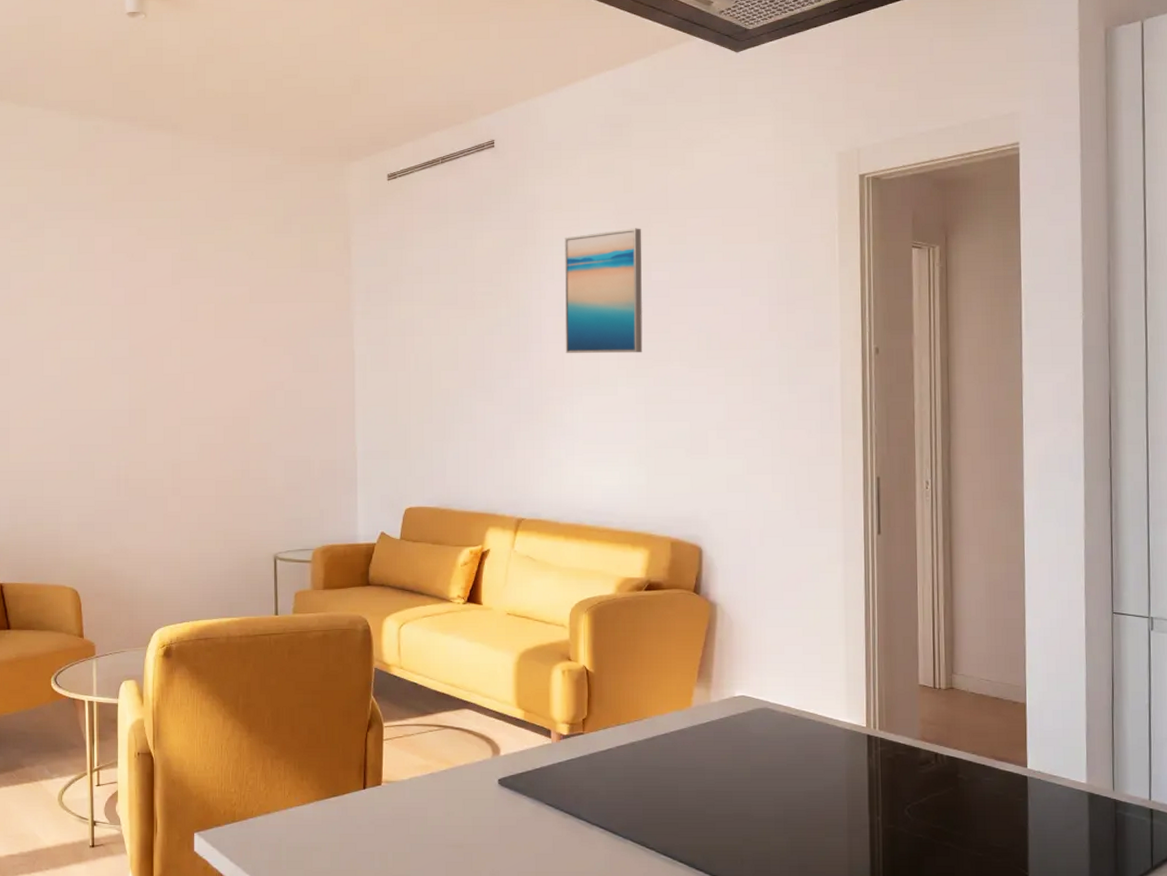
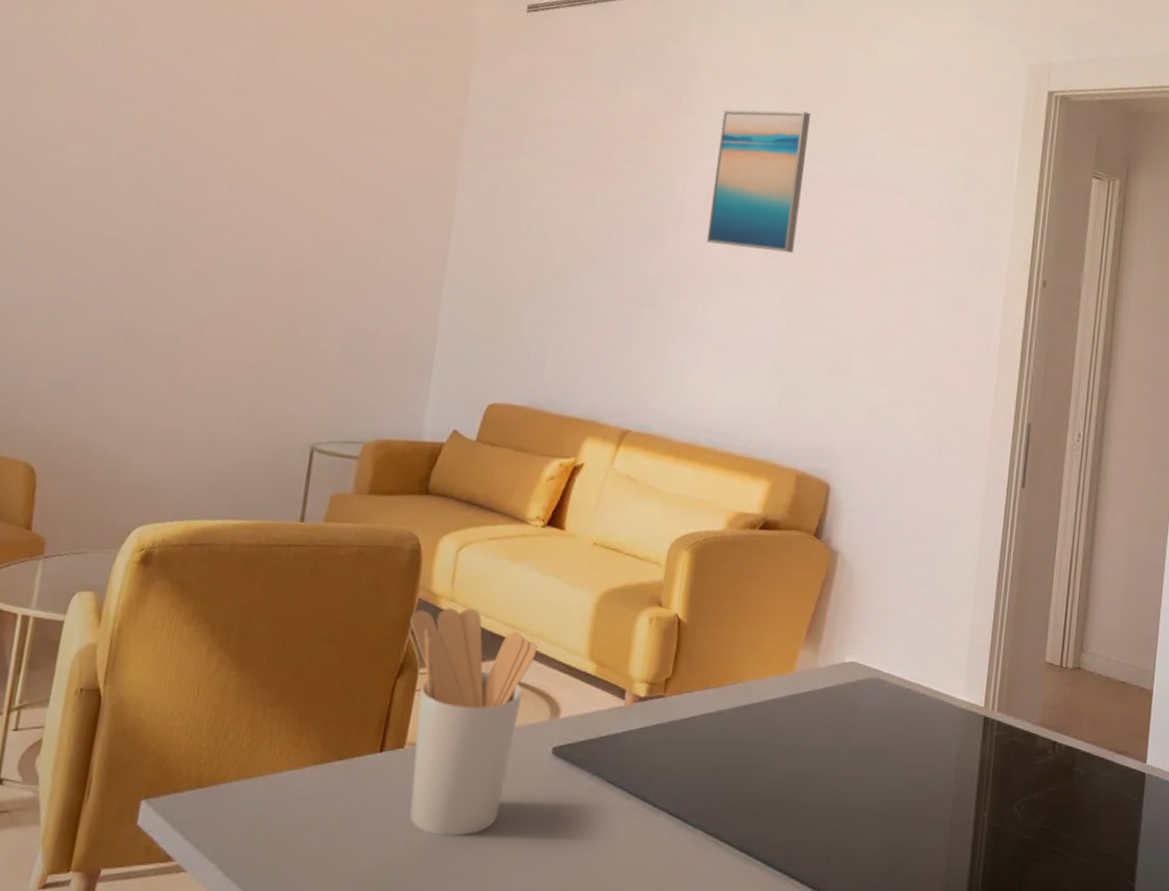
utensil holder: none [371,673,474,851] -> present [409,607,538,836]

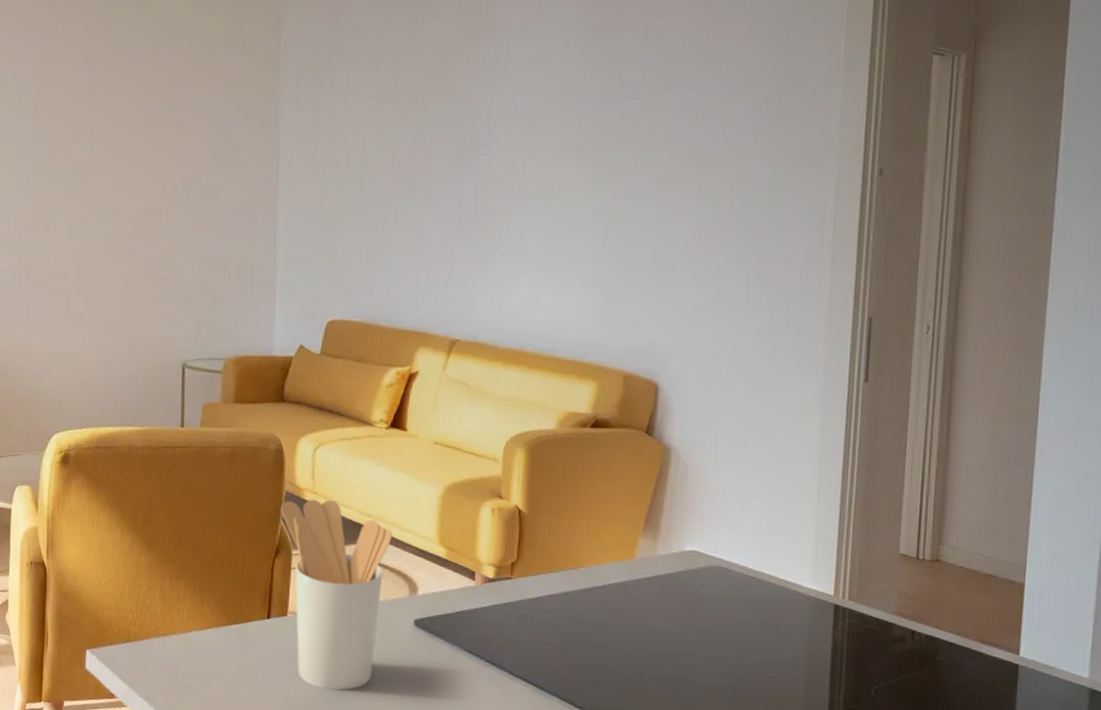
wall art: present [706,109,811,254] -> none [516,18,614,162]

